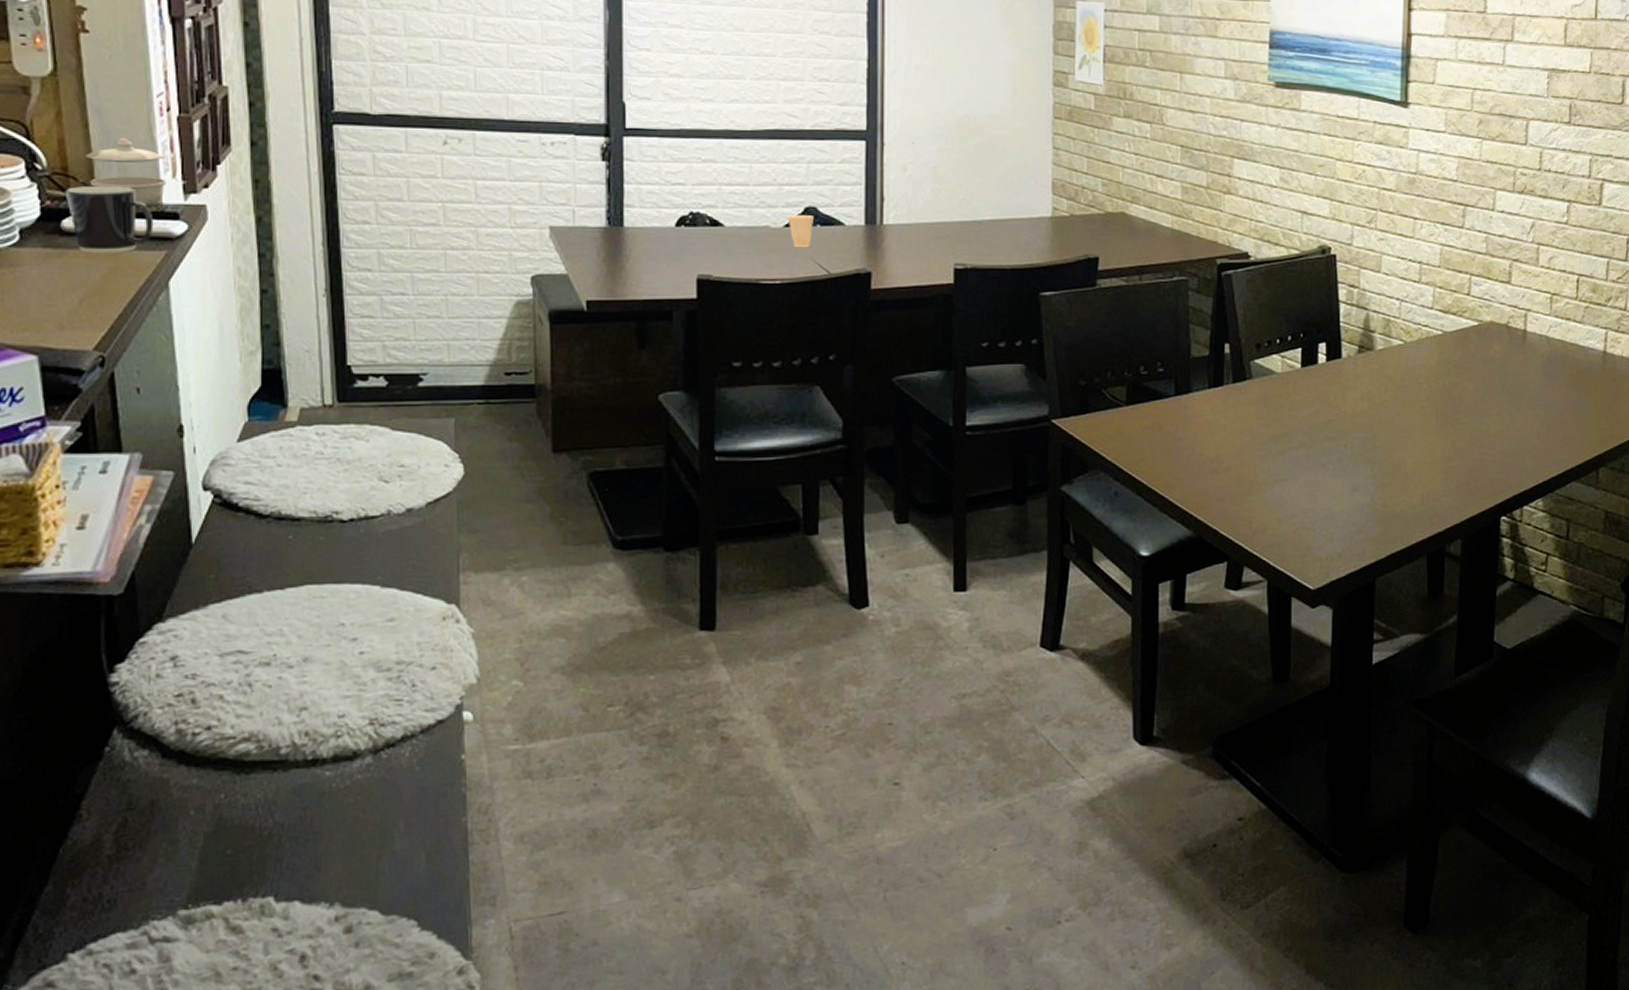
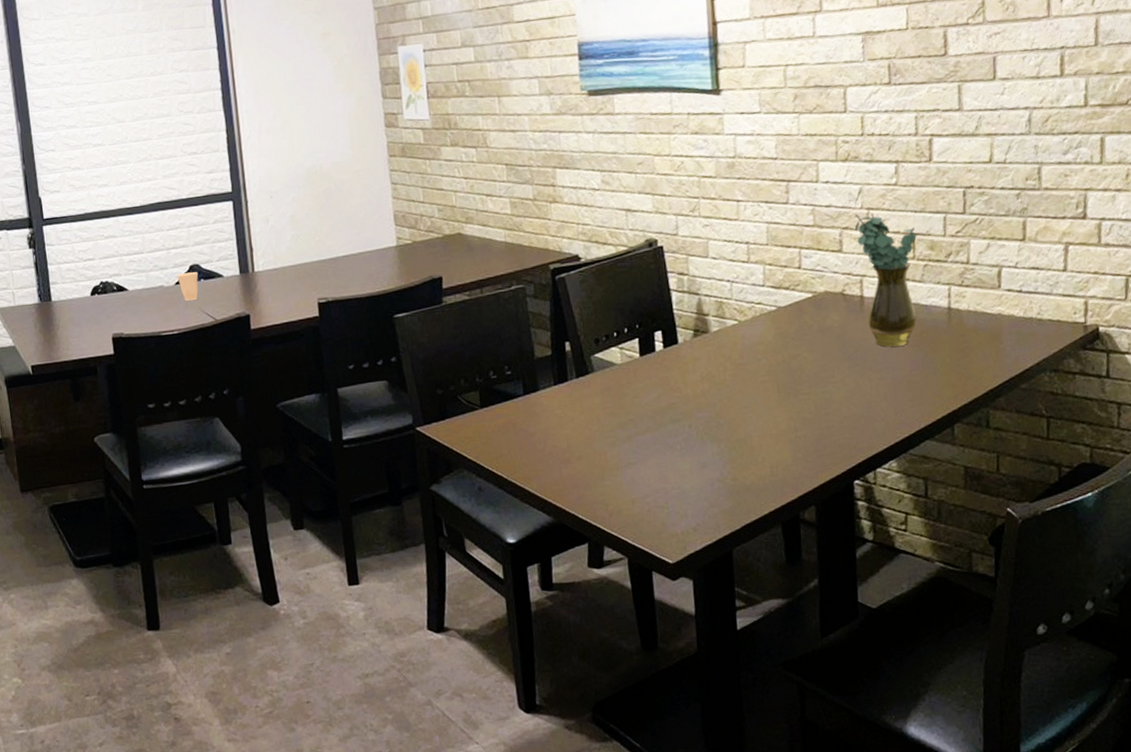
vase: none [1524,246,1581,384] -> present [854,212,917,347]

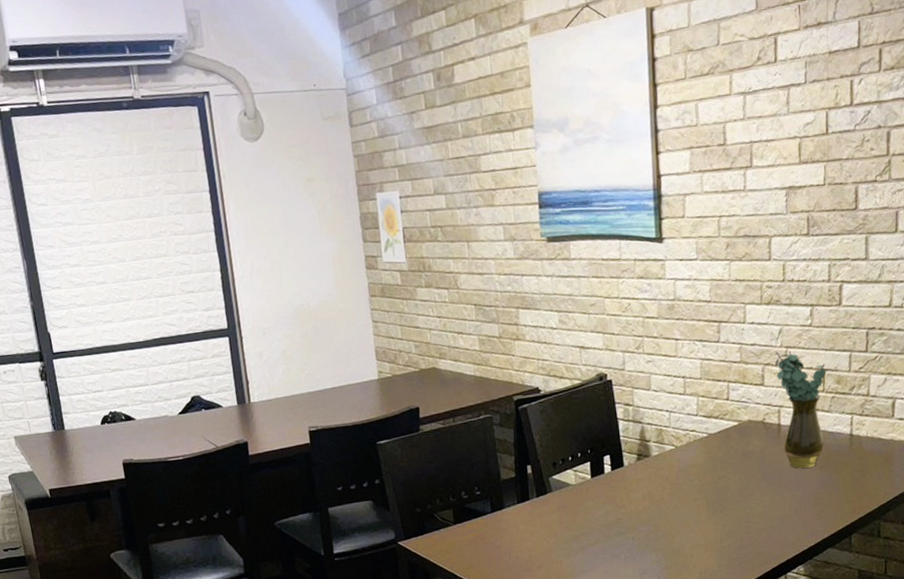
cup: present [177,271,199,302] -> none [180,402,200,430]

